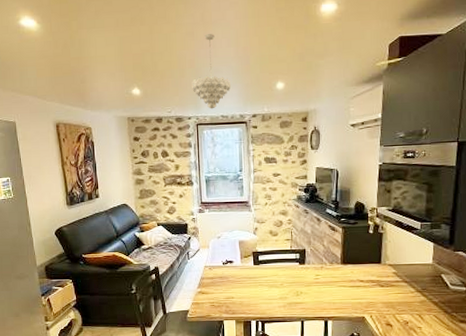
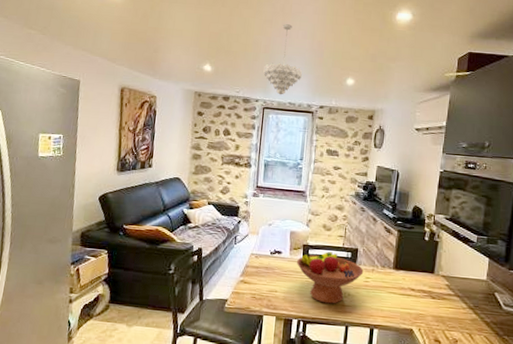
fruit bowl: none [249,255,313,303] -> present [297,251,364,304]

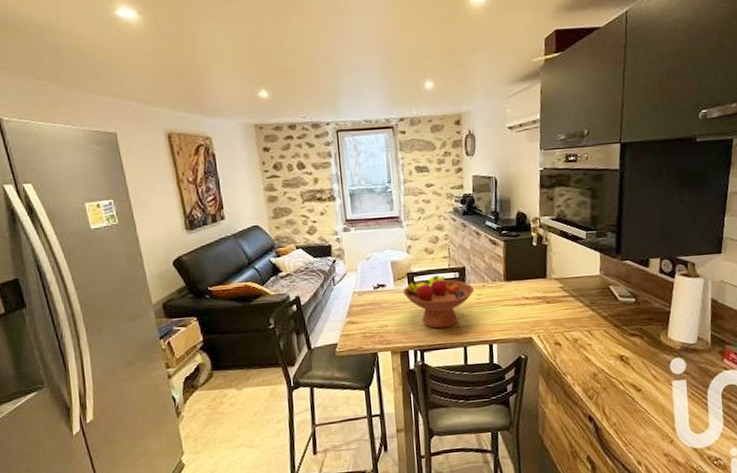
pendant light: present [263,24,302,95] -> none [328,27,373,113]

